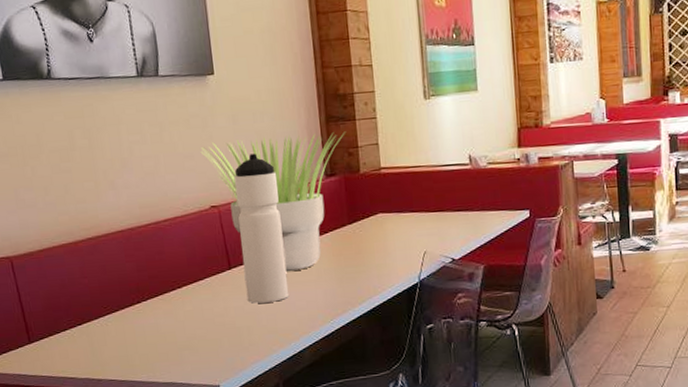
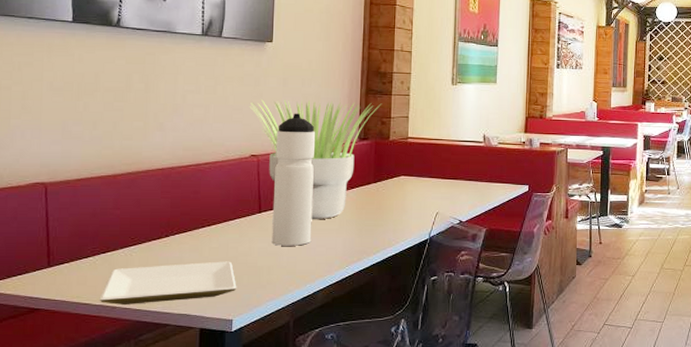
plate: none [84,324,219,377] -> present [99,261,237,304]

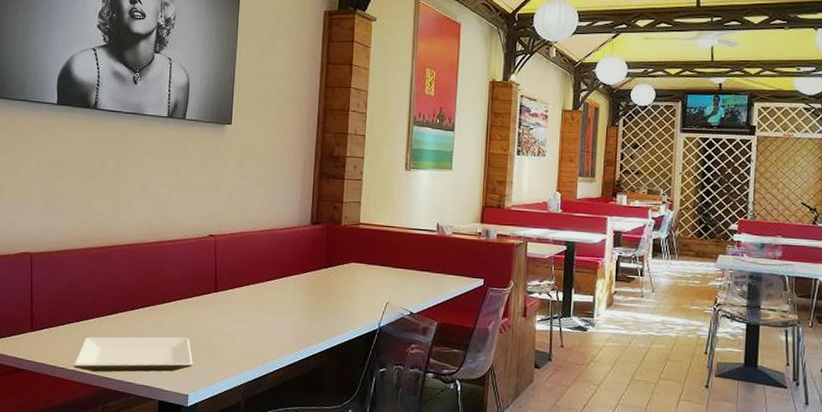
potted plant: present [249,99,381,220] -> none [208,181,334,302]
water bottle: present [271,113,316,246] -> none [226,195,270,327]

